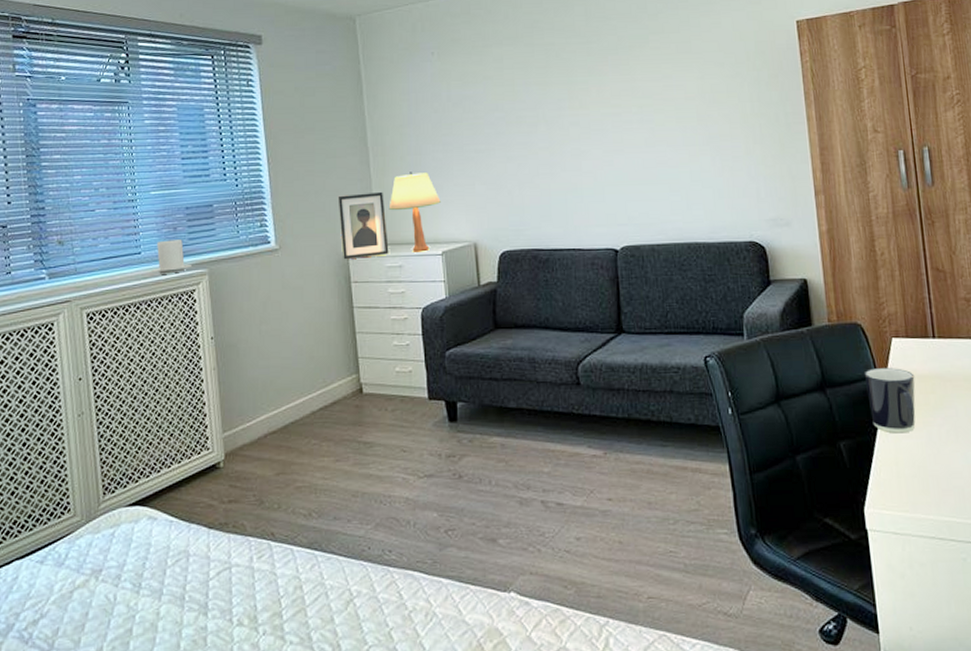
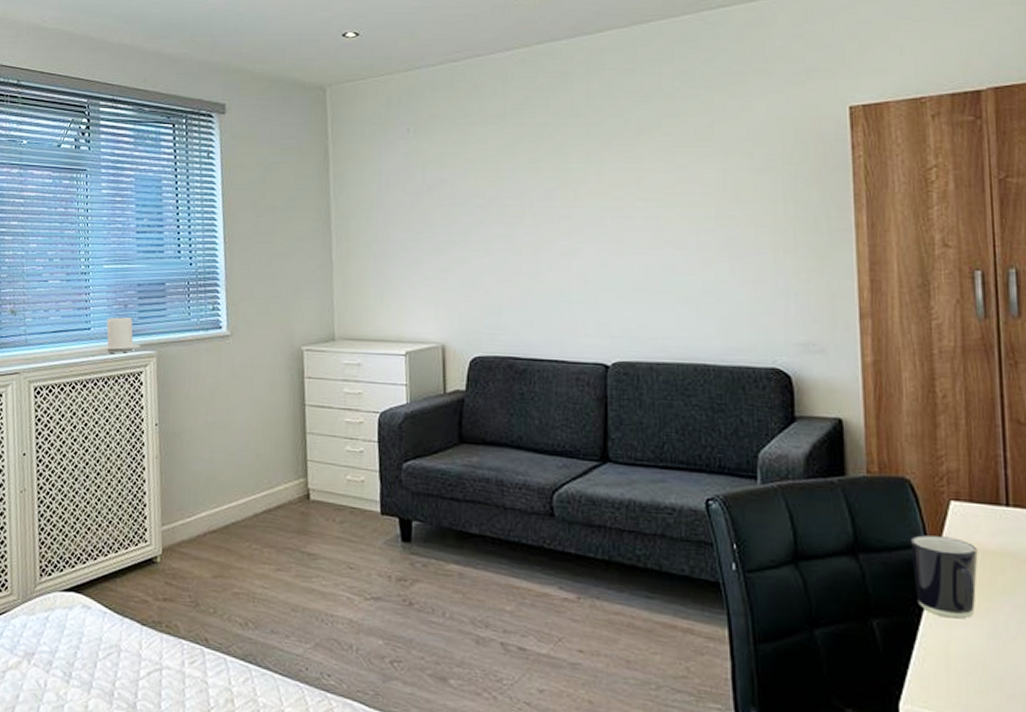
picture frame: present [337,191,389,260] -> none [295,280,348,353]
table lamp: present [388,172,441,252] -> none [349,261,408,351]

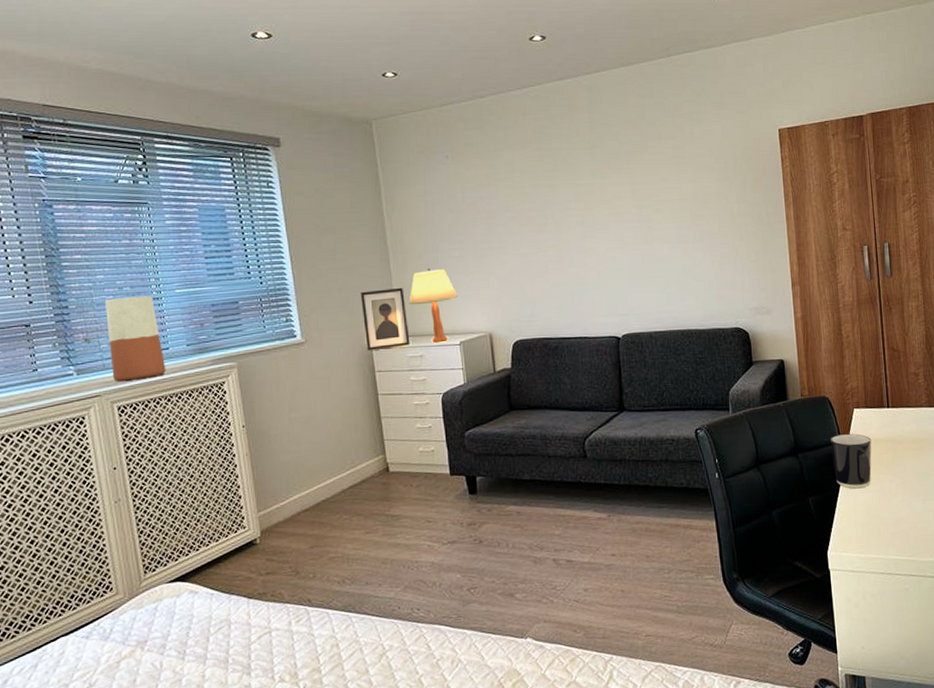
vase: none [33,269,86,361] -> present [104,295,166,382]
candle: present [99,317,141,353] -> none [180,335,221,368]
picture frame: none [295,280,348,353] -> present [360,287,410,351]
table lamp: none [349,261,408,351] -> present [409,268,458,343]

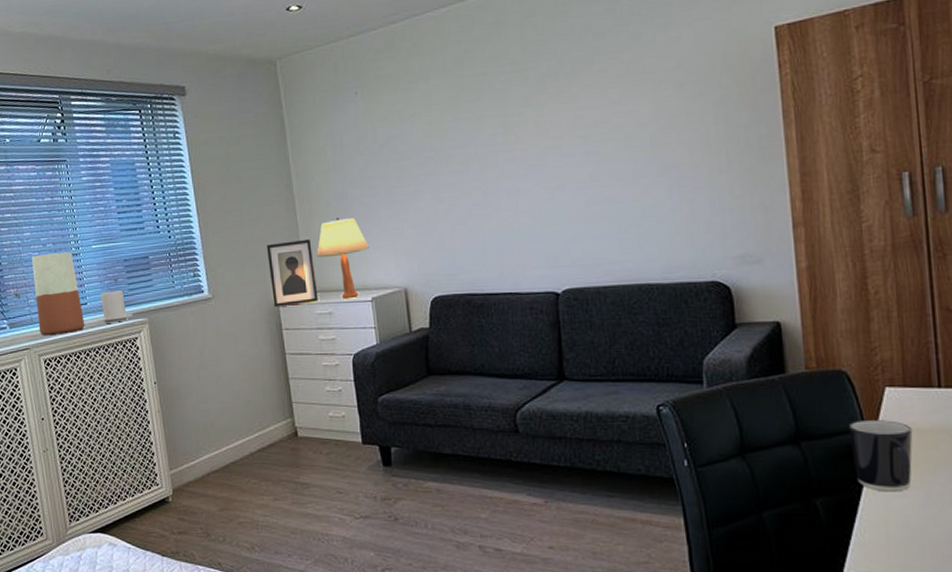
candle: none [180,335,221,368] -> present [97,290,134,323]

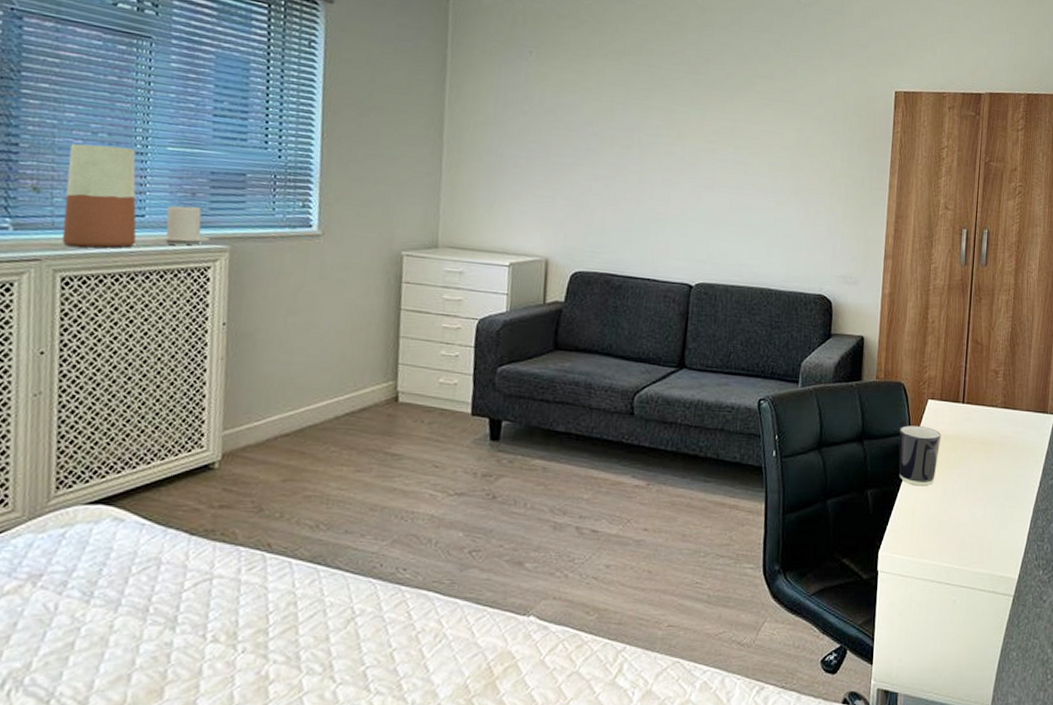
picture frame: present [266,238,318,308] -> none [396,187,453,259]
table lamp: present [316,217,369,299] -> none [456,174,516,261]

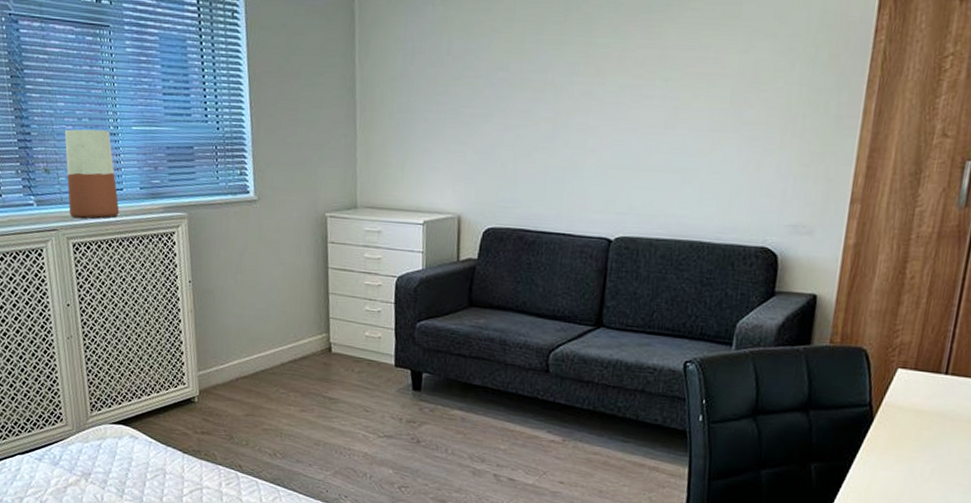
candle: present [155,206,211,246] -> none [132,179,173,214]
mug: present [899,425,942,486] -> none [852,396,913,465]

